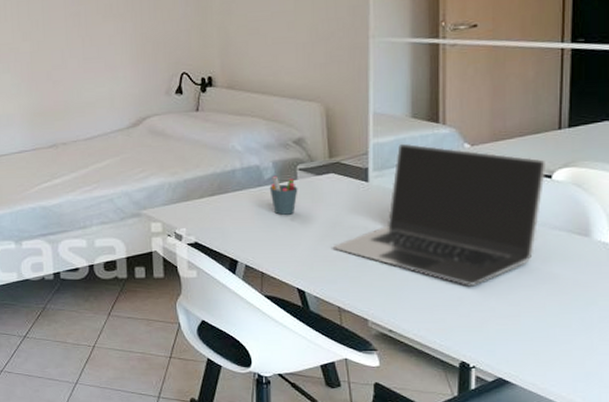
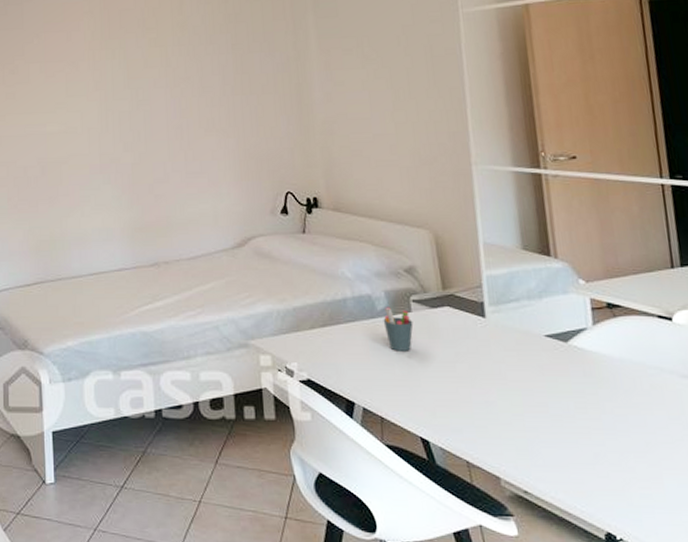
laptop: present [332,143,547,285] -> none [454,276,667,440]

